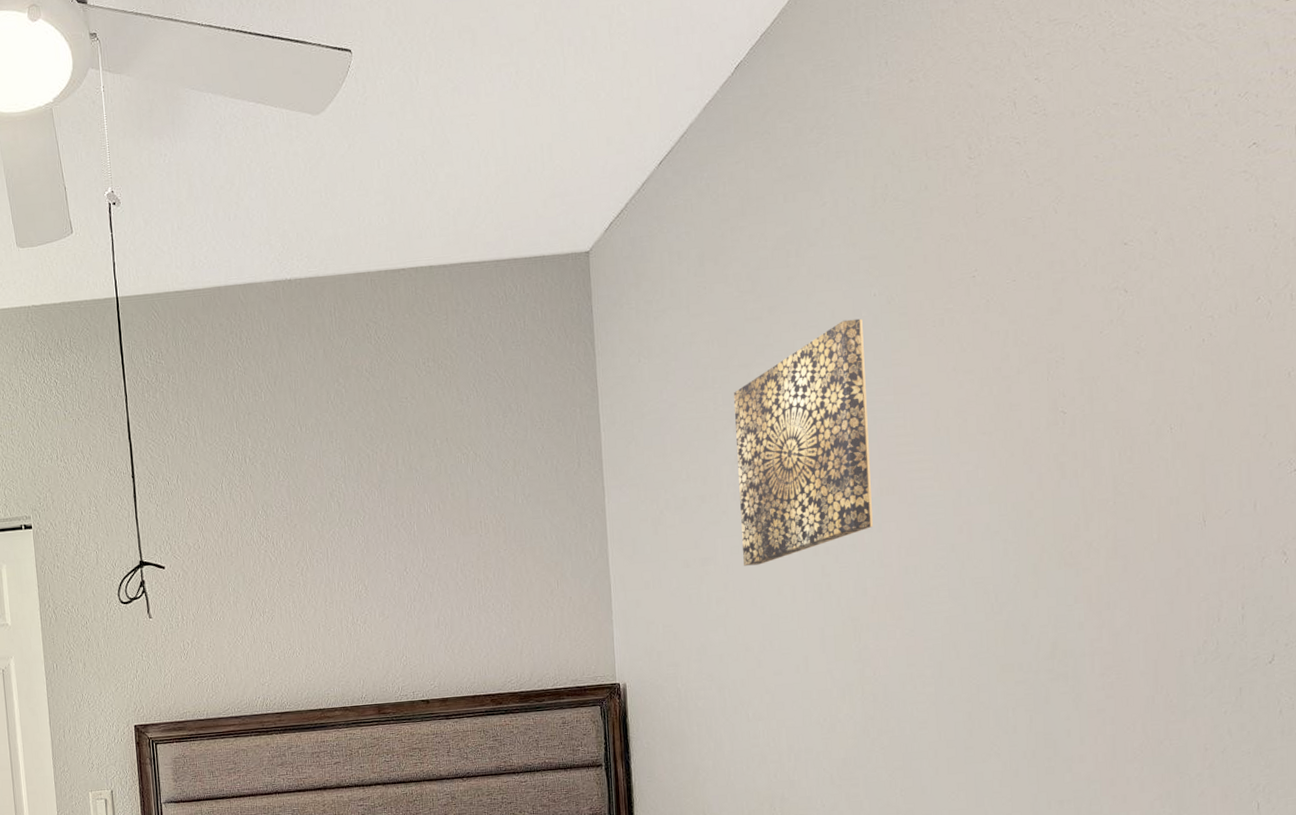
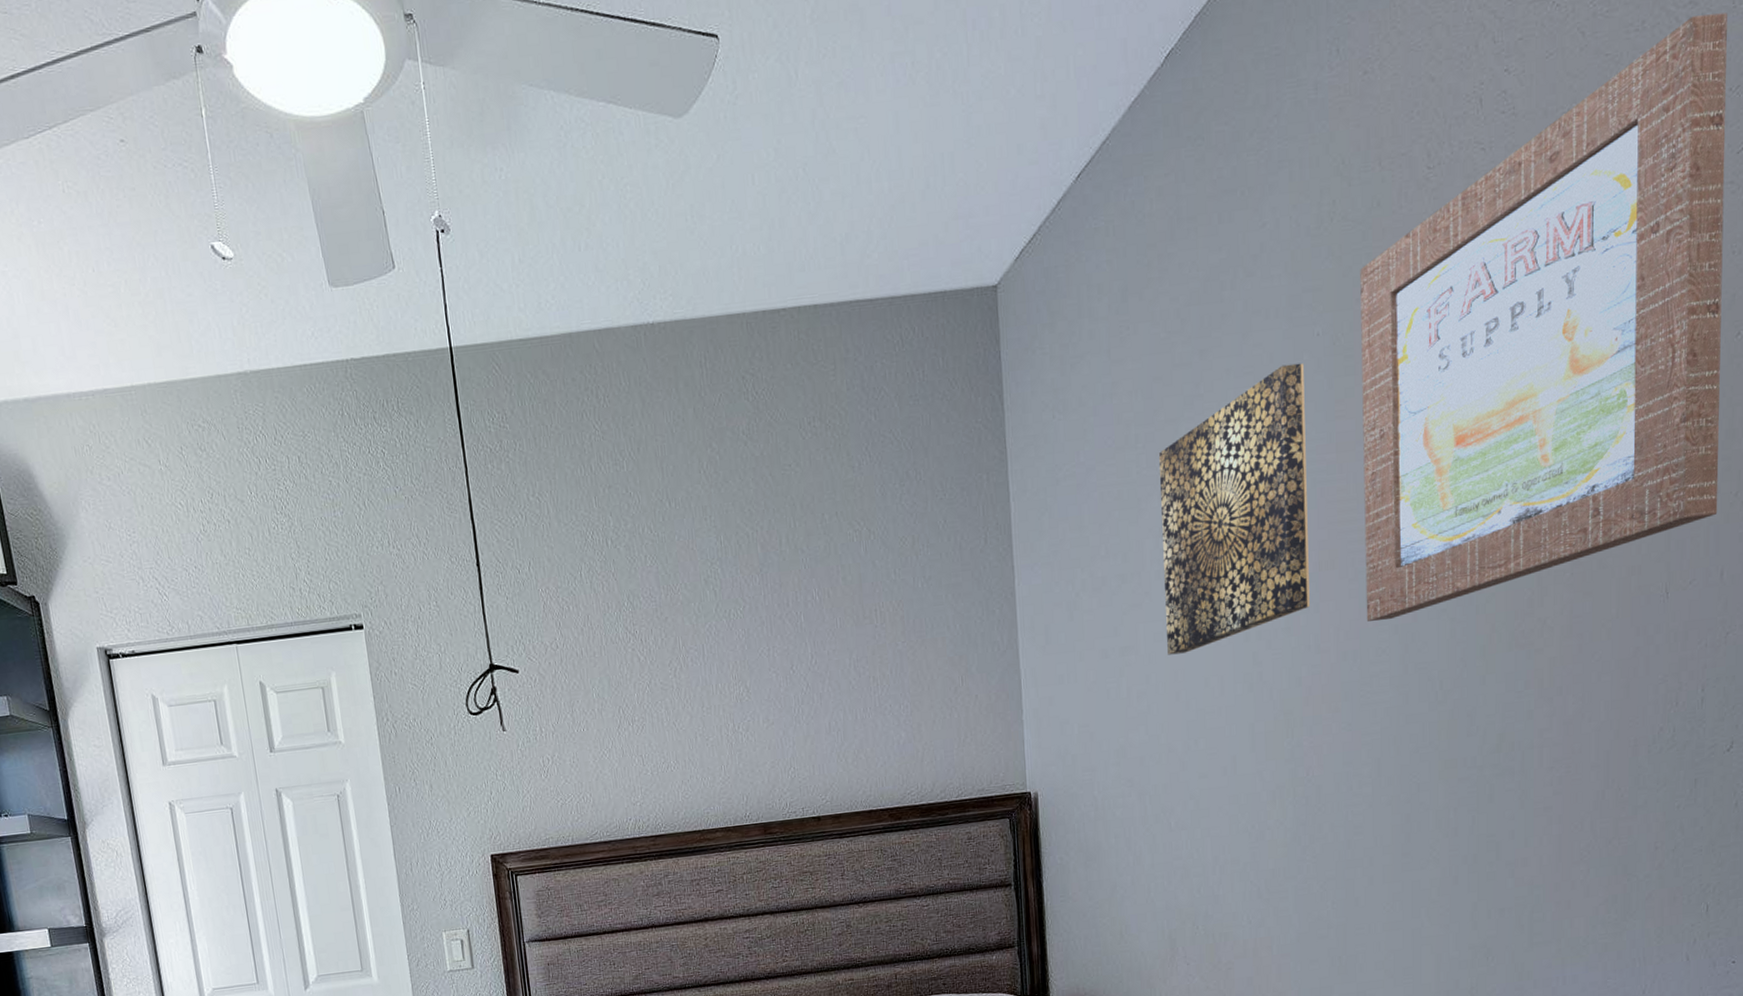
wall art: none [911,33,1248,541] -> present [1360,12,1727,622]

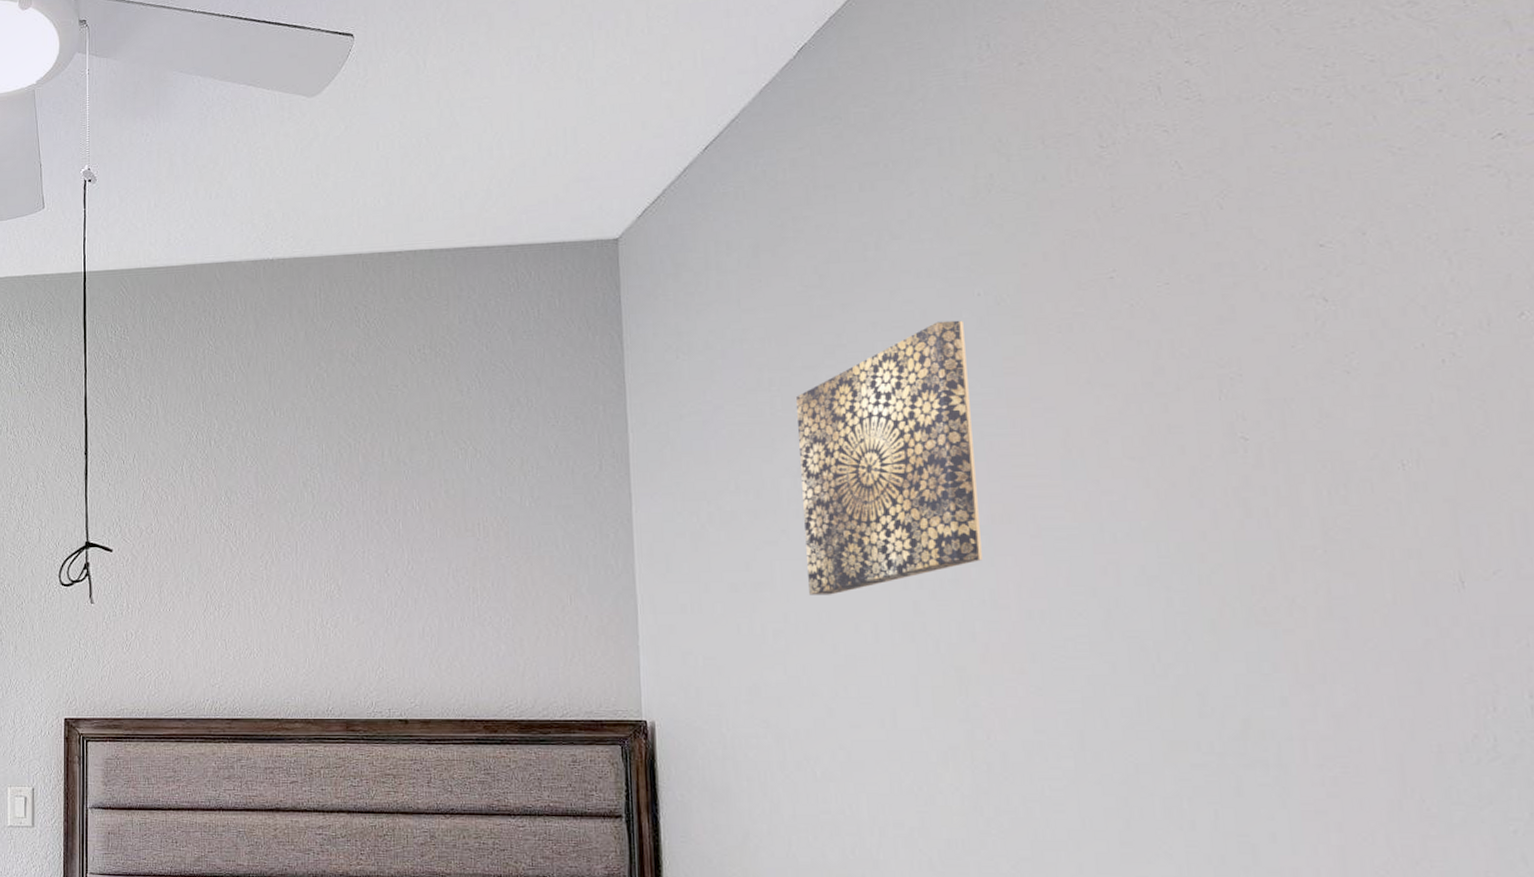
wall art: present [1360,12,1727,622] -> none [1025,11,1522,581]

